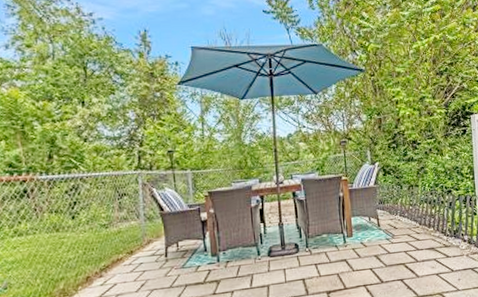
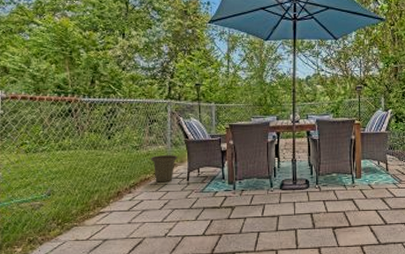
basket: none [122,230,153,263] -> present [150,154,178,183]

